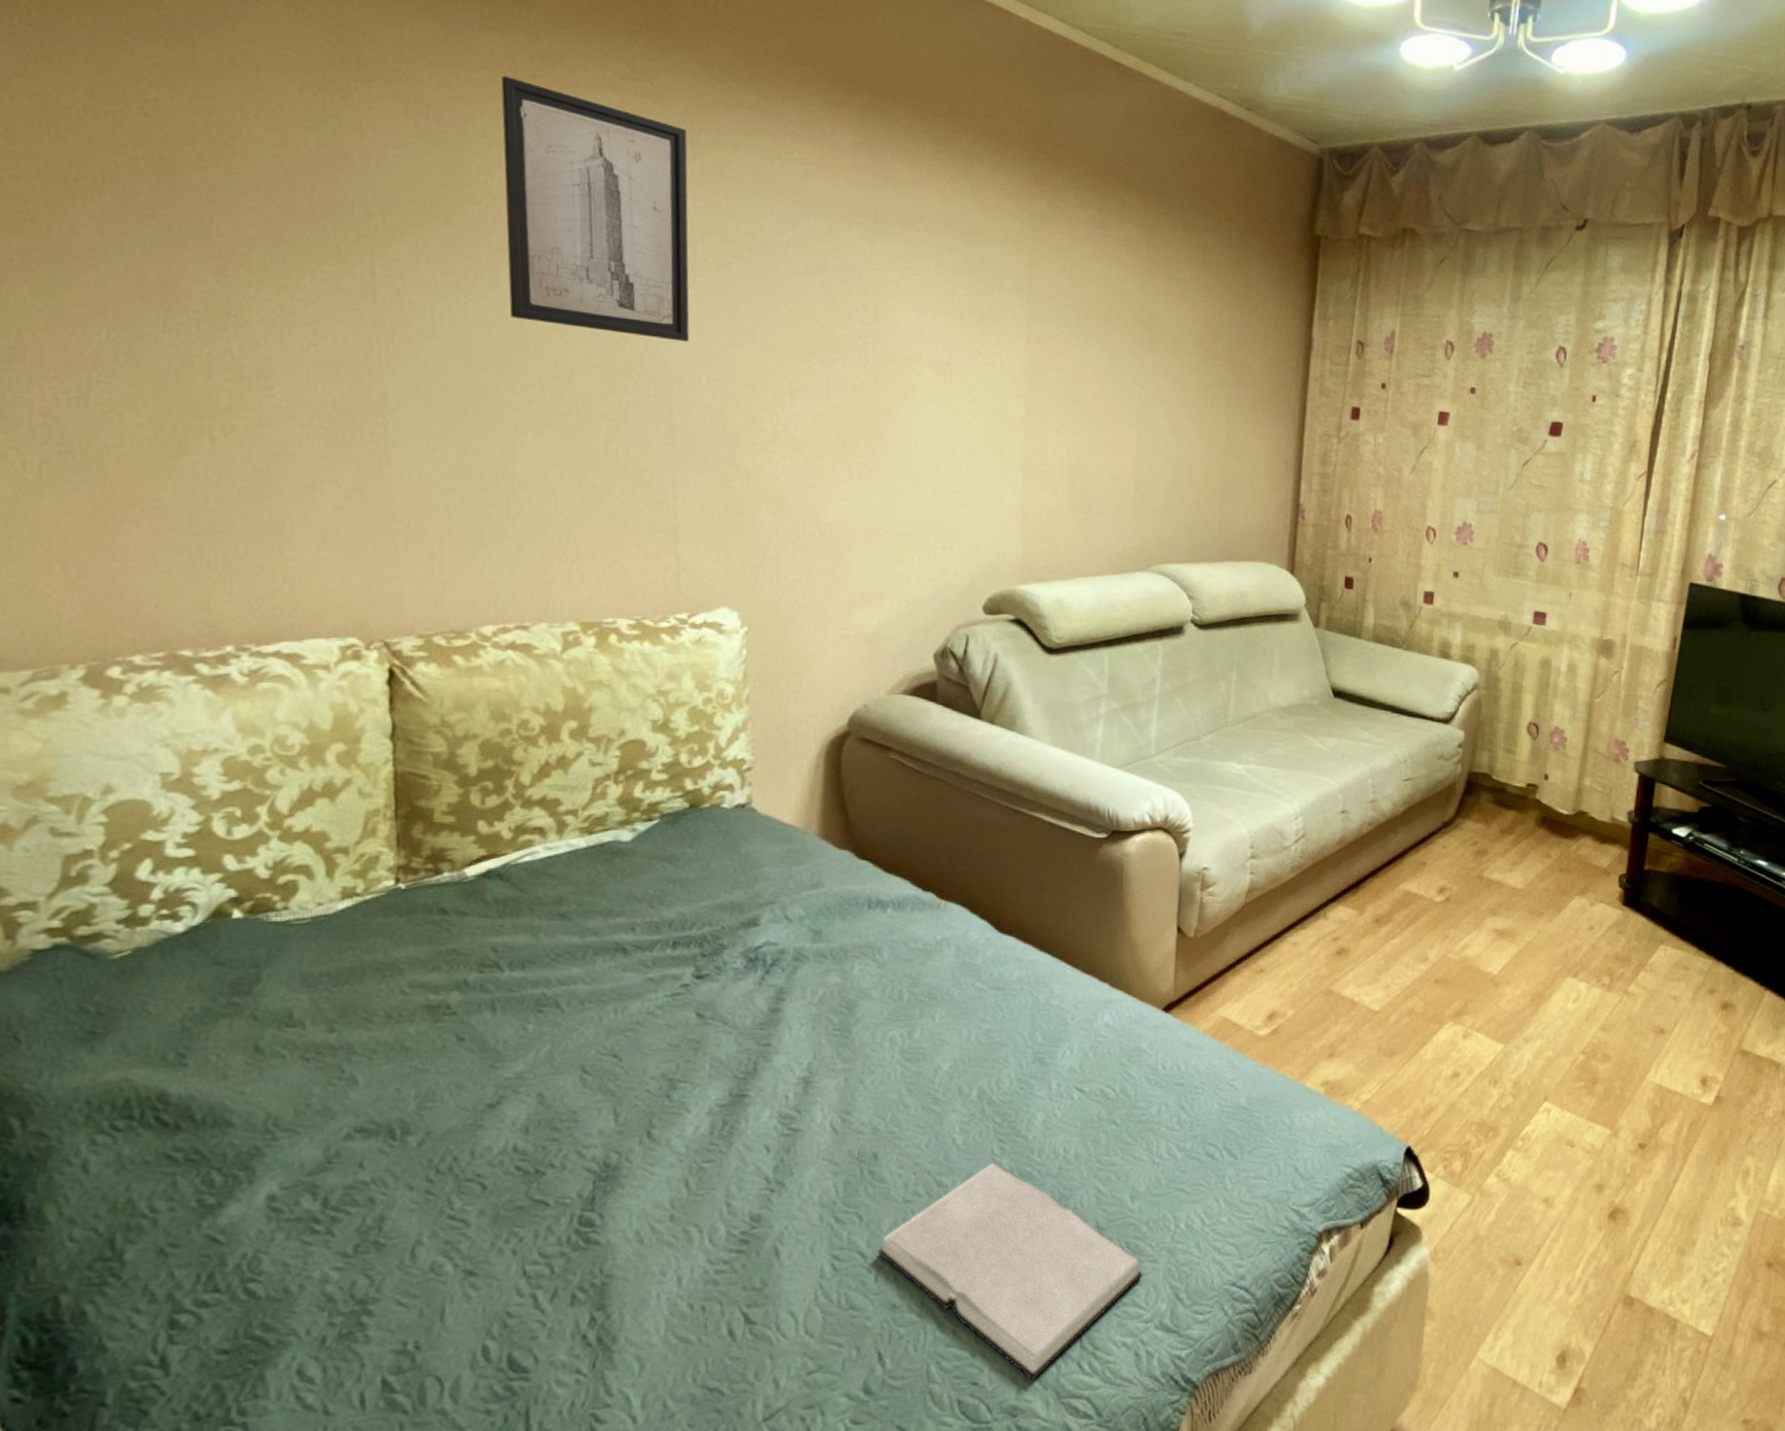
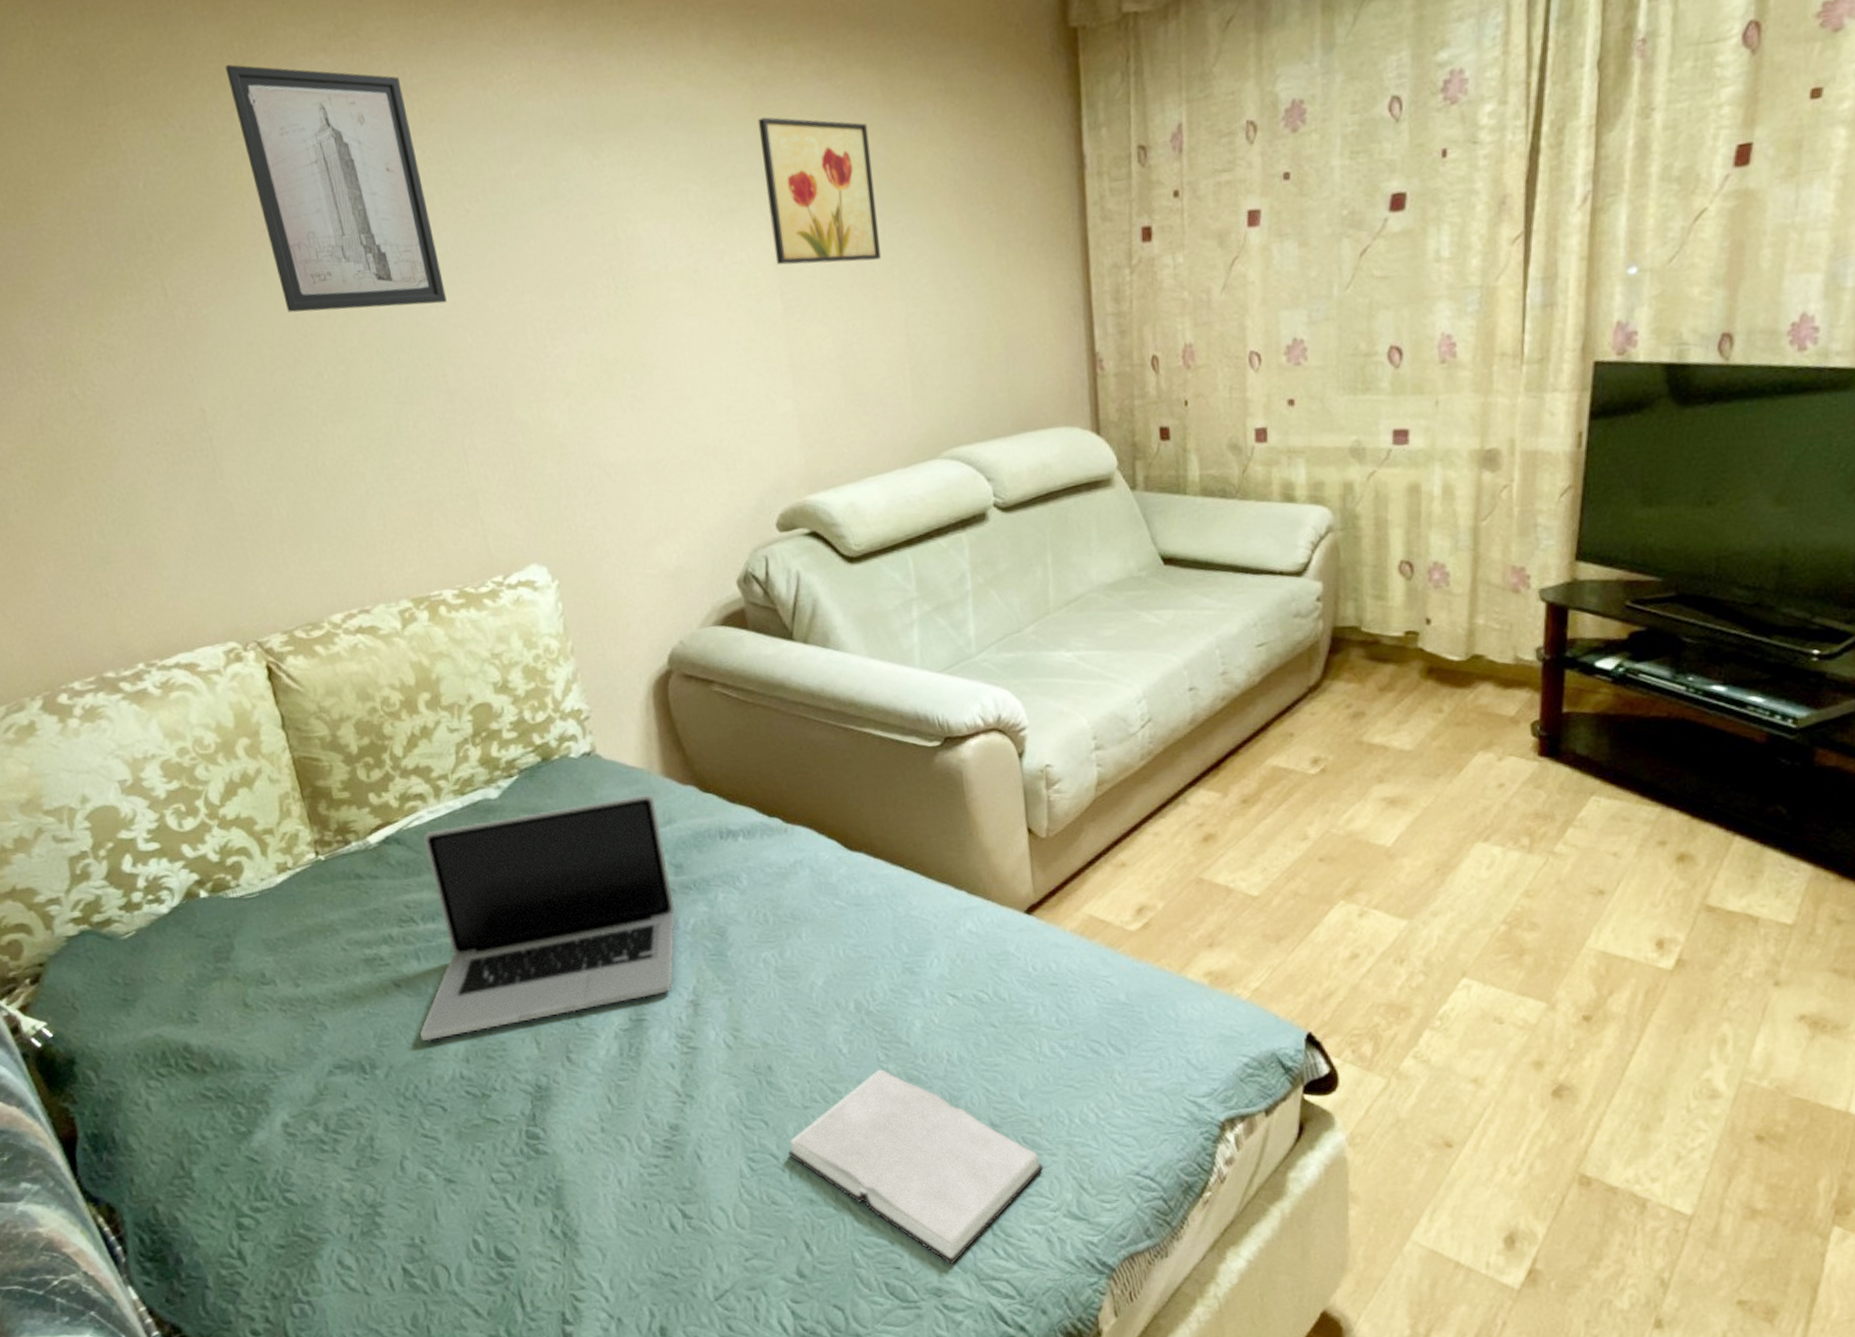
laptop: none [475,854,806,1106] -> present [420,793,676,1041]
wall art: none [1026,245,1130,388] -> present [757,117,882,265]

